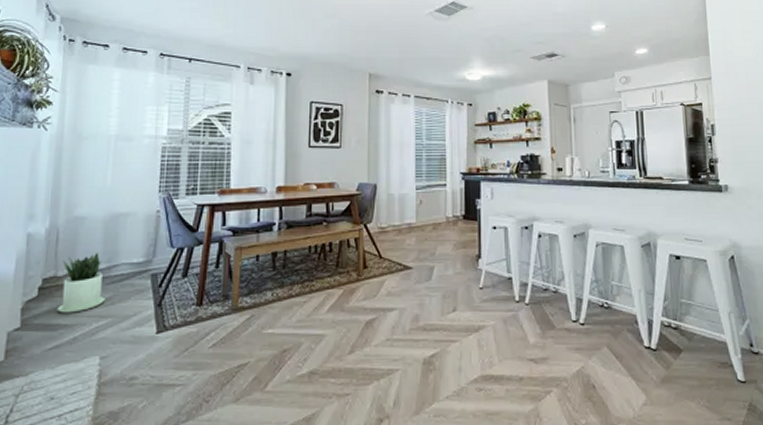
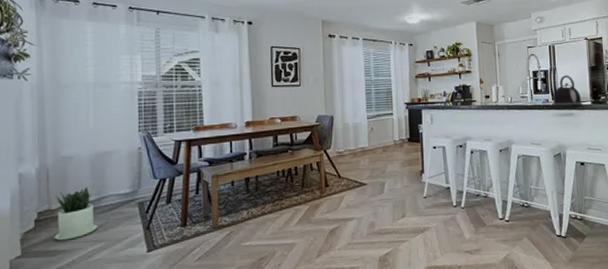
kettle: none [640,147,678,187] -> present [553,75,583,108]

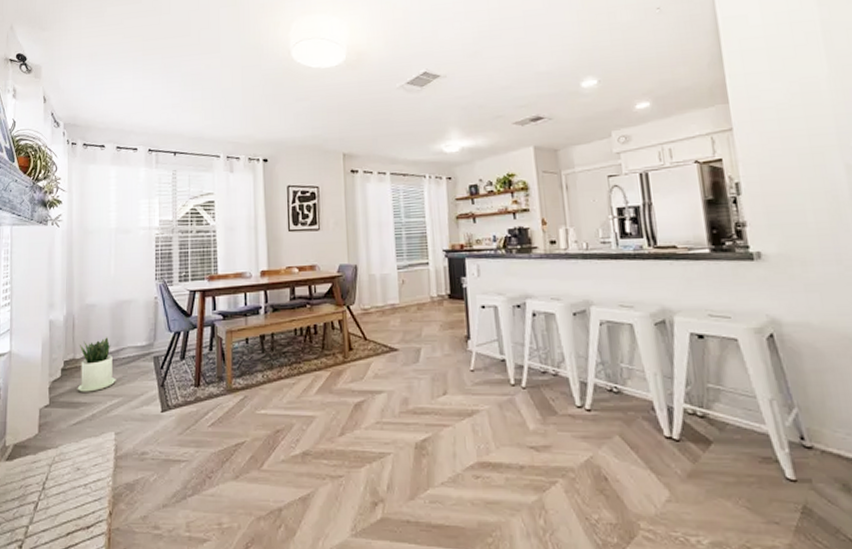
kettle: present [553,75,583,108] -> none [649,212,696,258]

